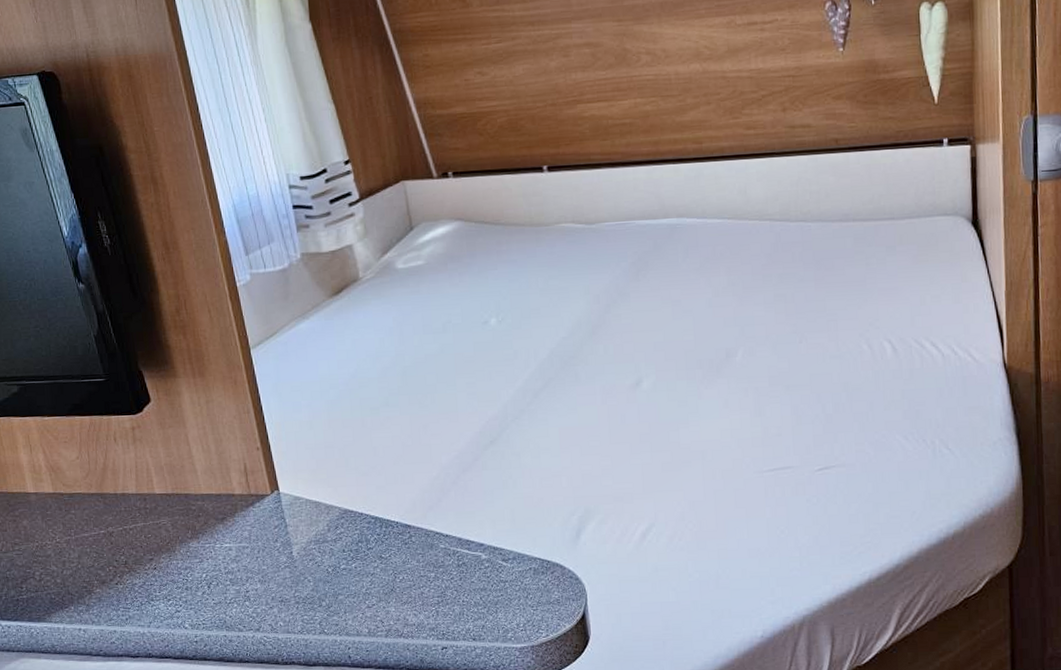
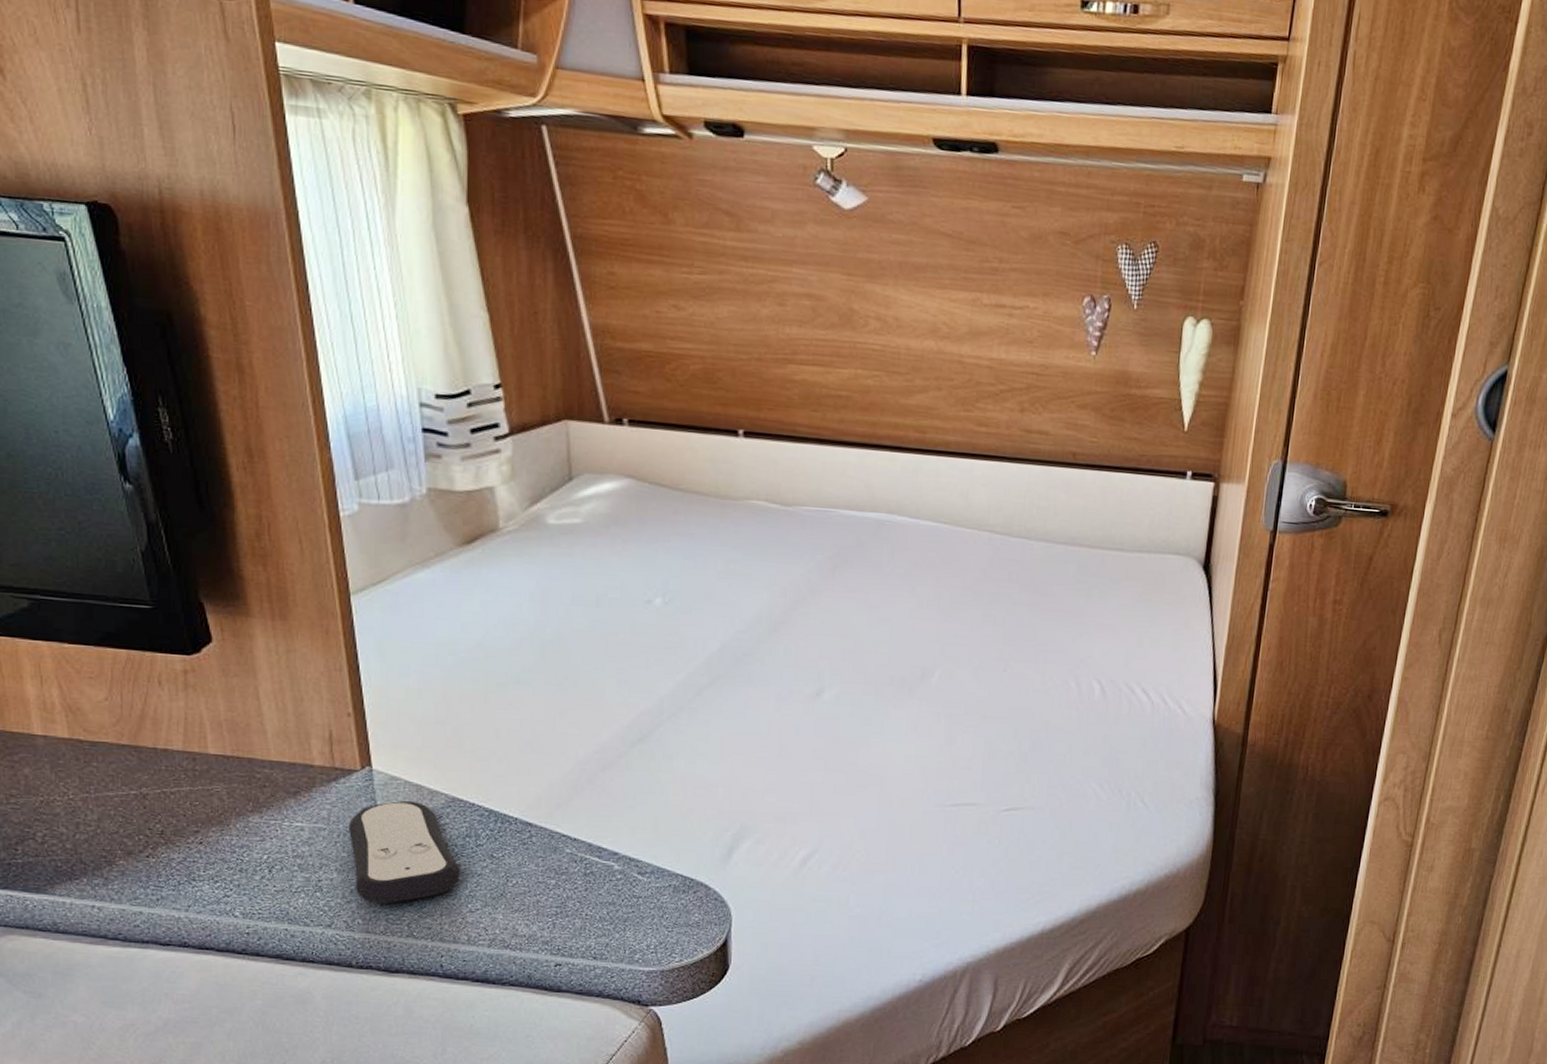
remote control: none [266,516,357,607] -> present [349,801,460,904]

